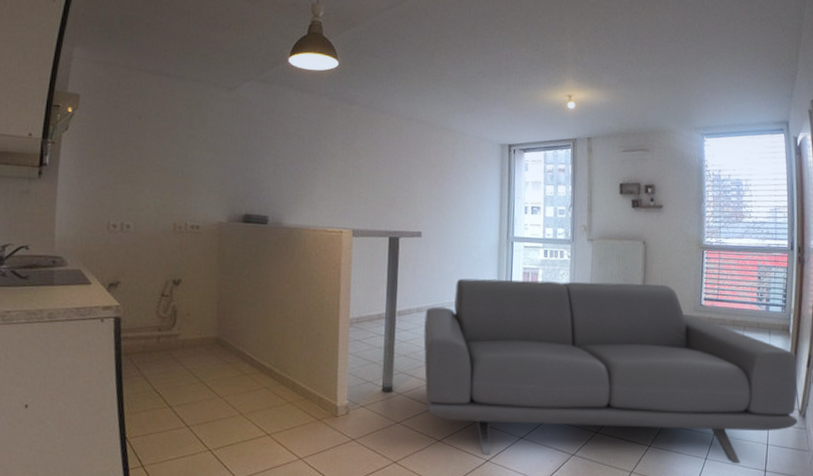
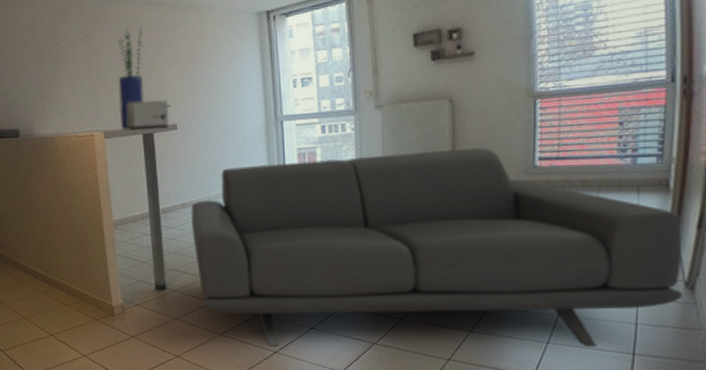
vase: none [369,137,401,232] -> present [118,27,144,131]
toaster: none [375,205,418,235] -> present [126,100,171,131]

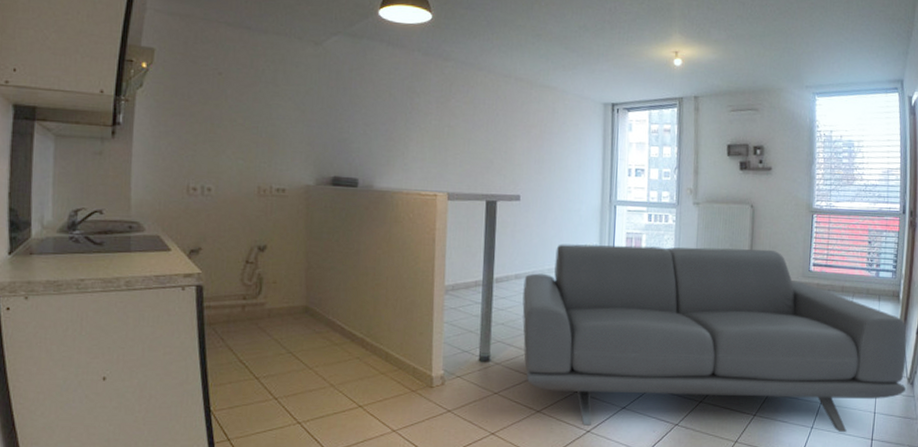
vase: present [118,27,144,131] -> none [465,95,498,195]
toaster: present [126,100,171,131] -> none [471,167,517,199]

